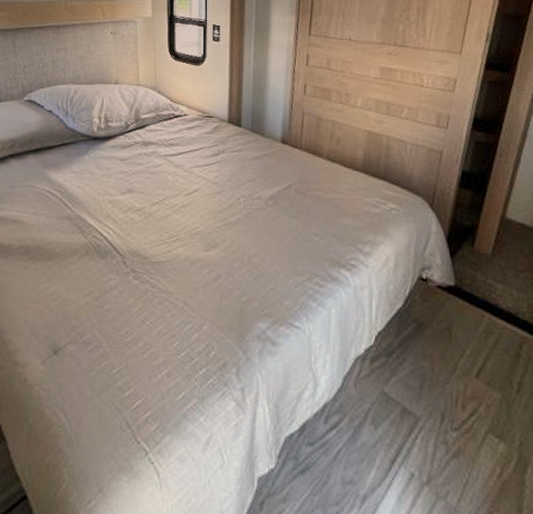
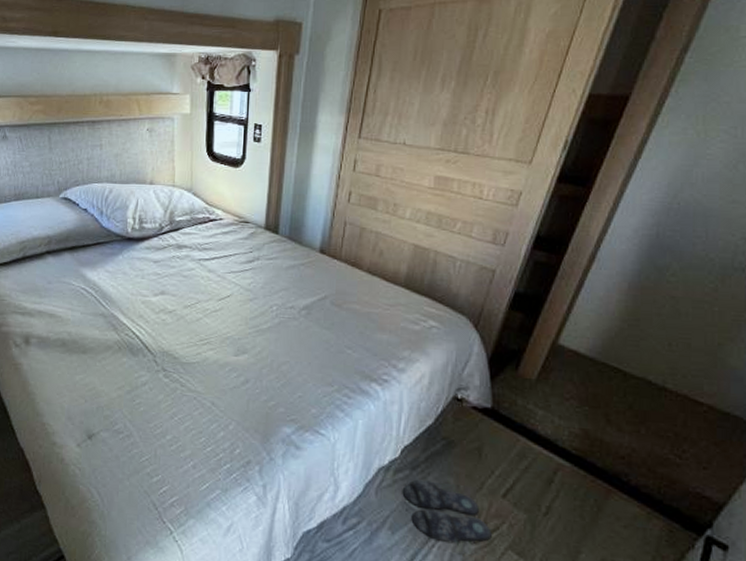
slippers: none [380,365,471,432] -> present [402,479,492,543]

